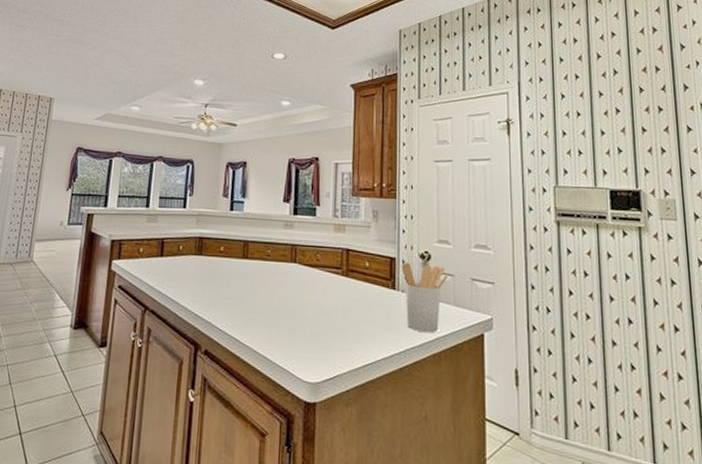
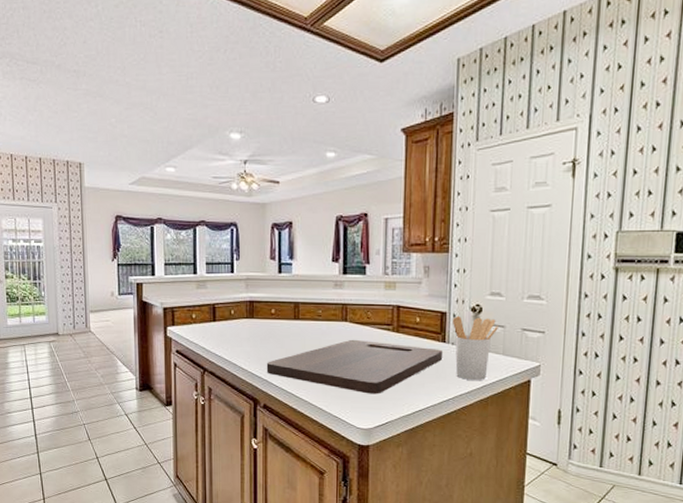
cutting board: none [210,281,394,344] -> present [266,339,444,394]

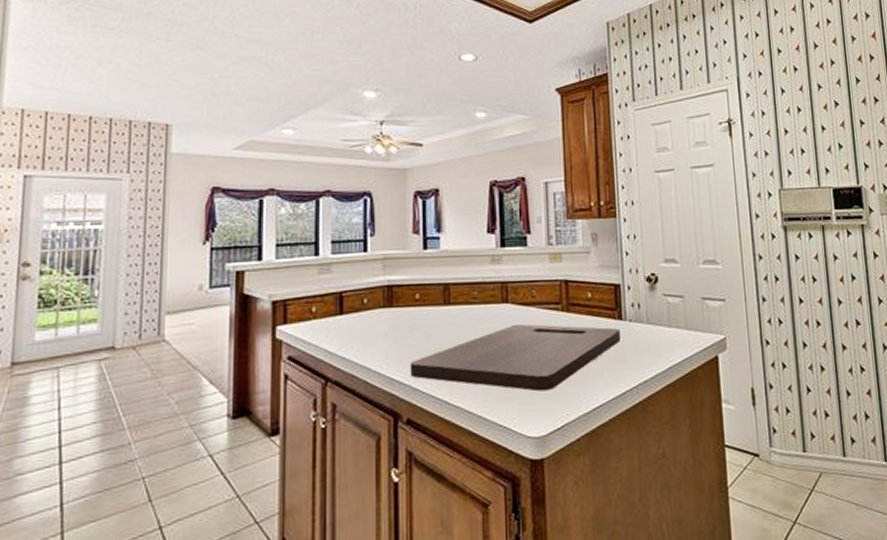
utensil holder: present [452,315,498,380] -> none [627,287,677,362]

